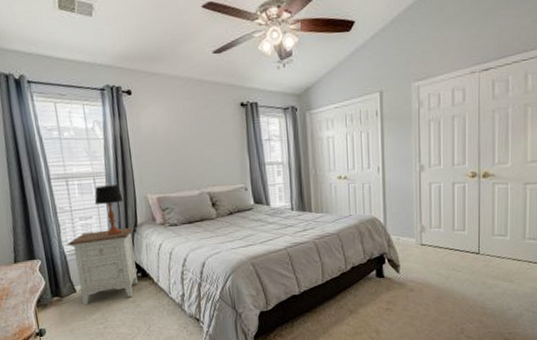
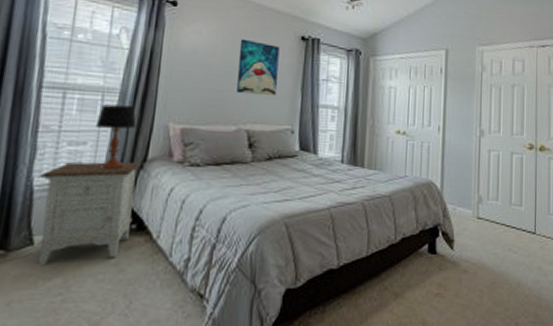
wall art: none [189,114,227,162] -> present [237,39,280,96]

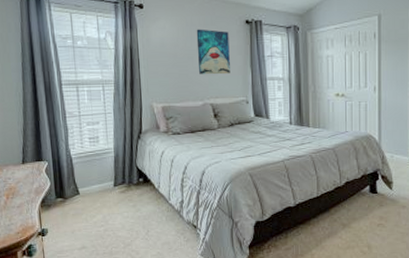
nightstand: present [38,161,142,266] -> none [74,134,139,208]
table lamp: present [95,104,137,171] -> none [102,93,130,141]

